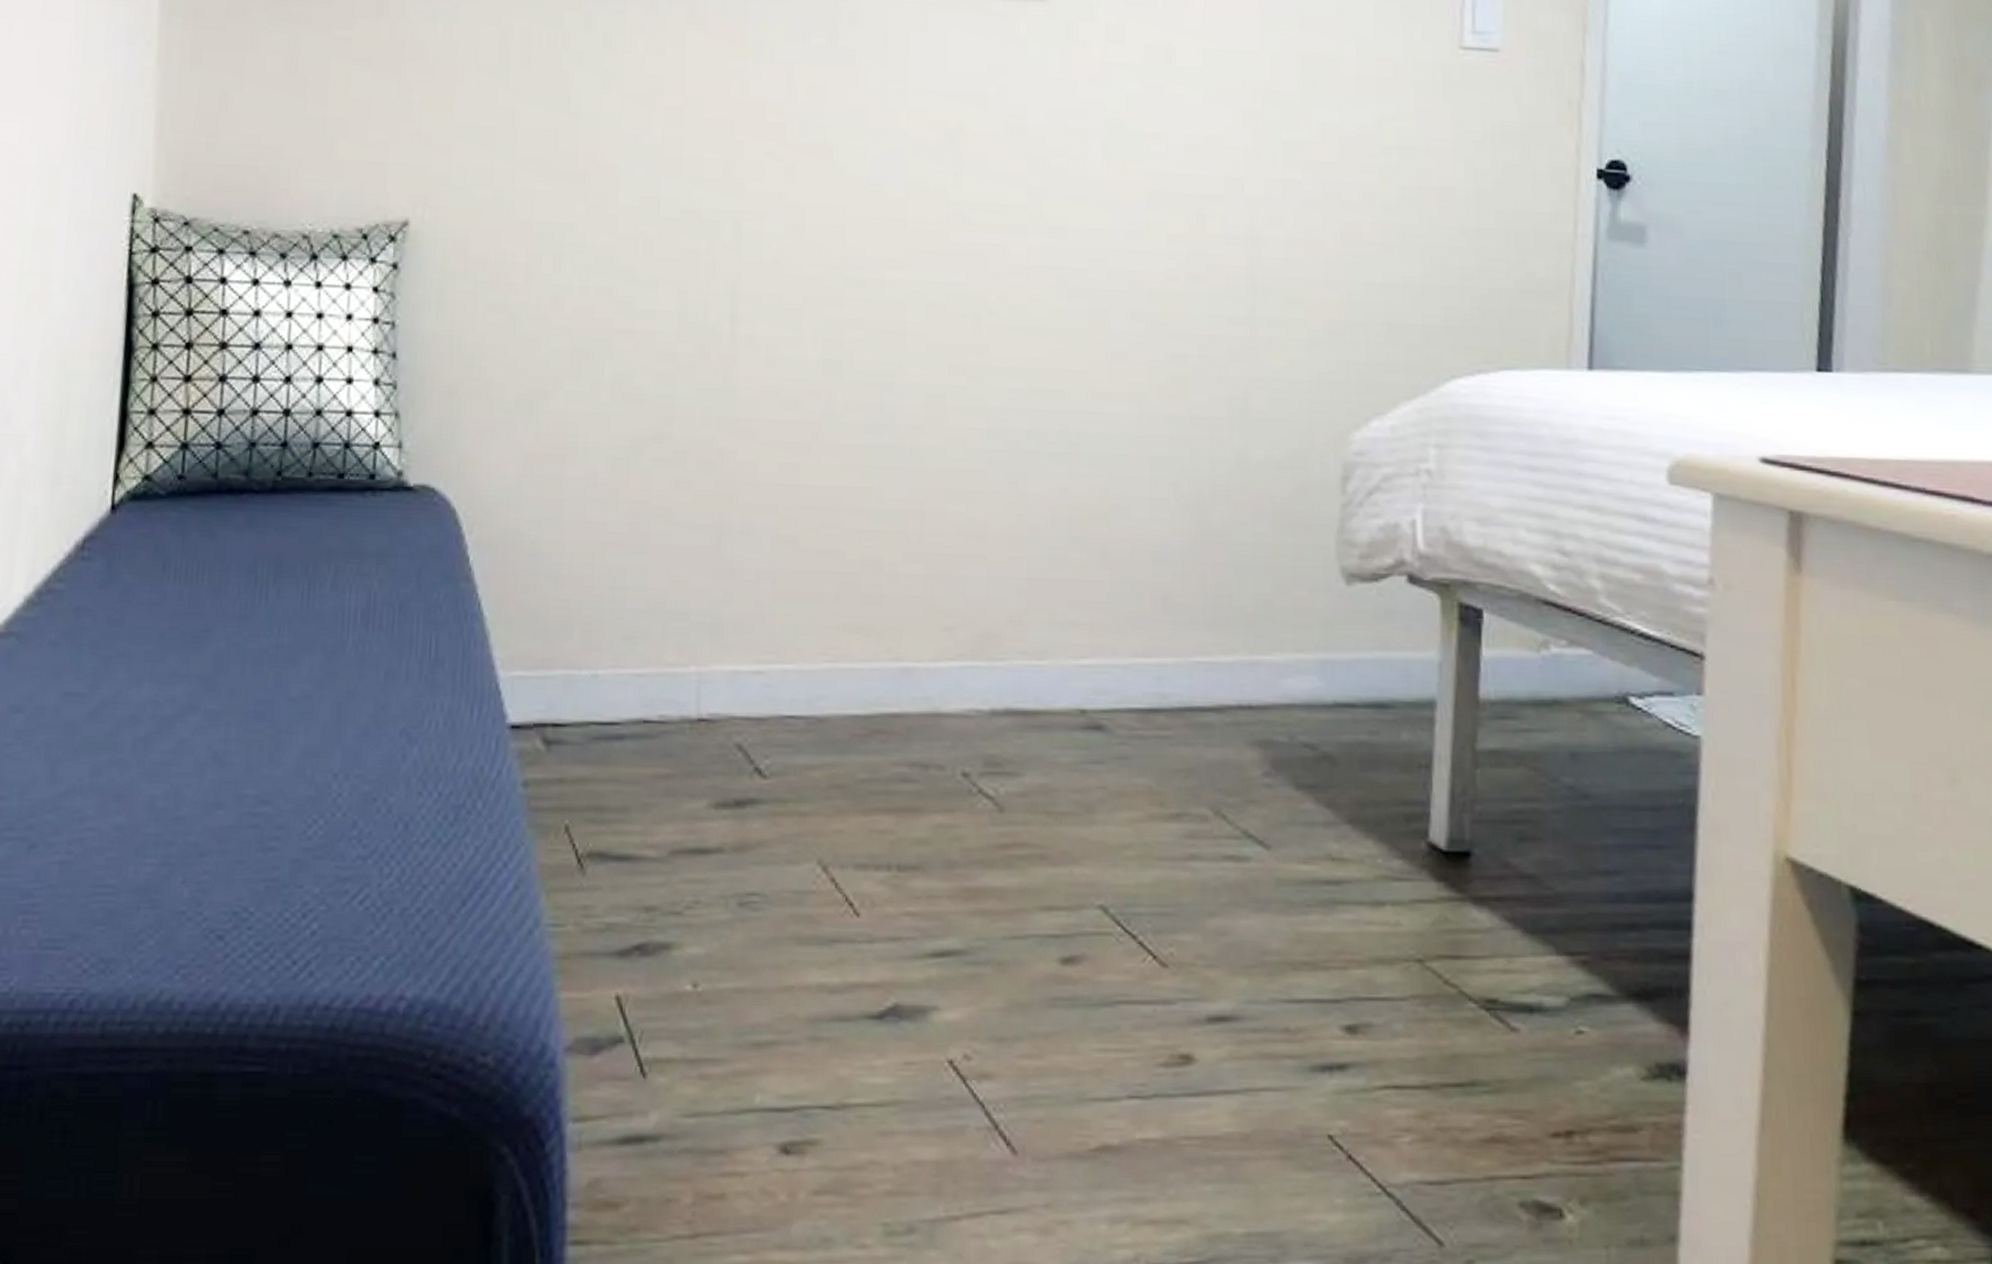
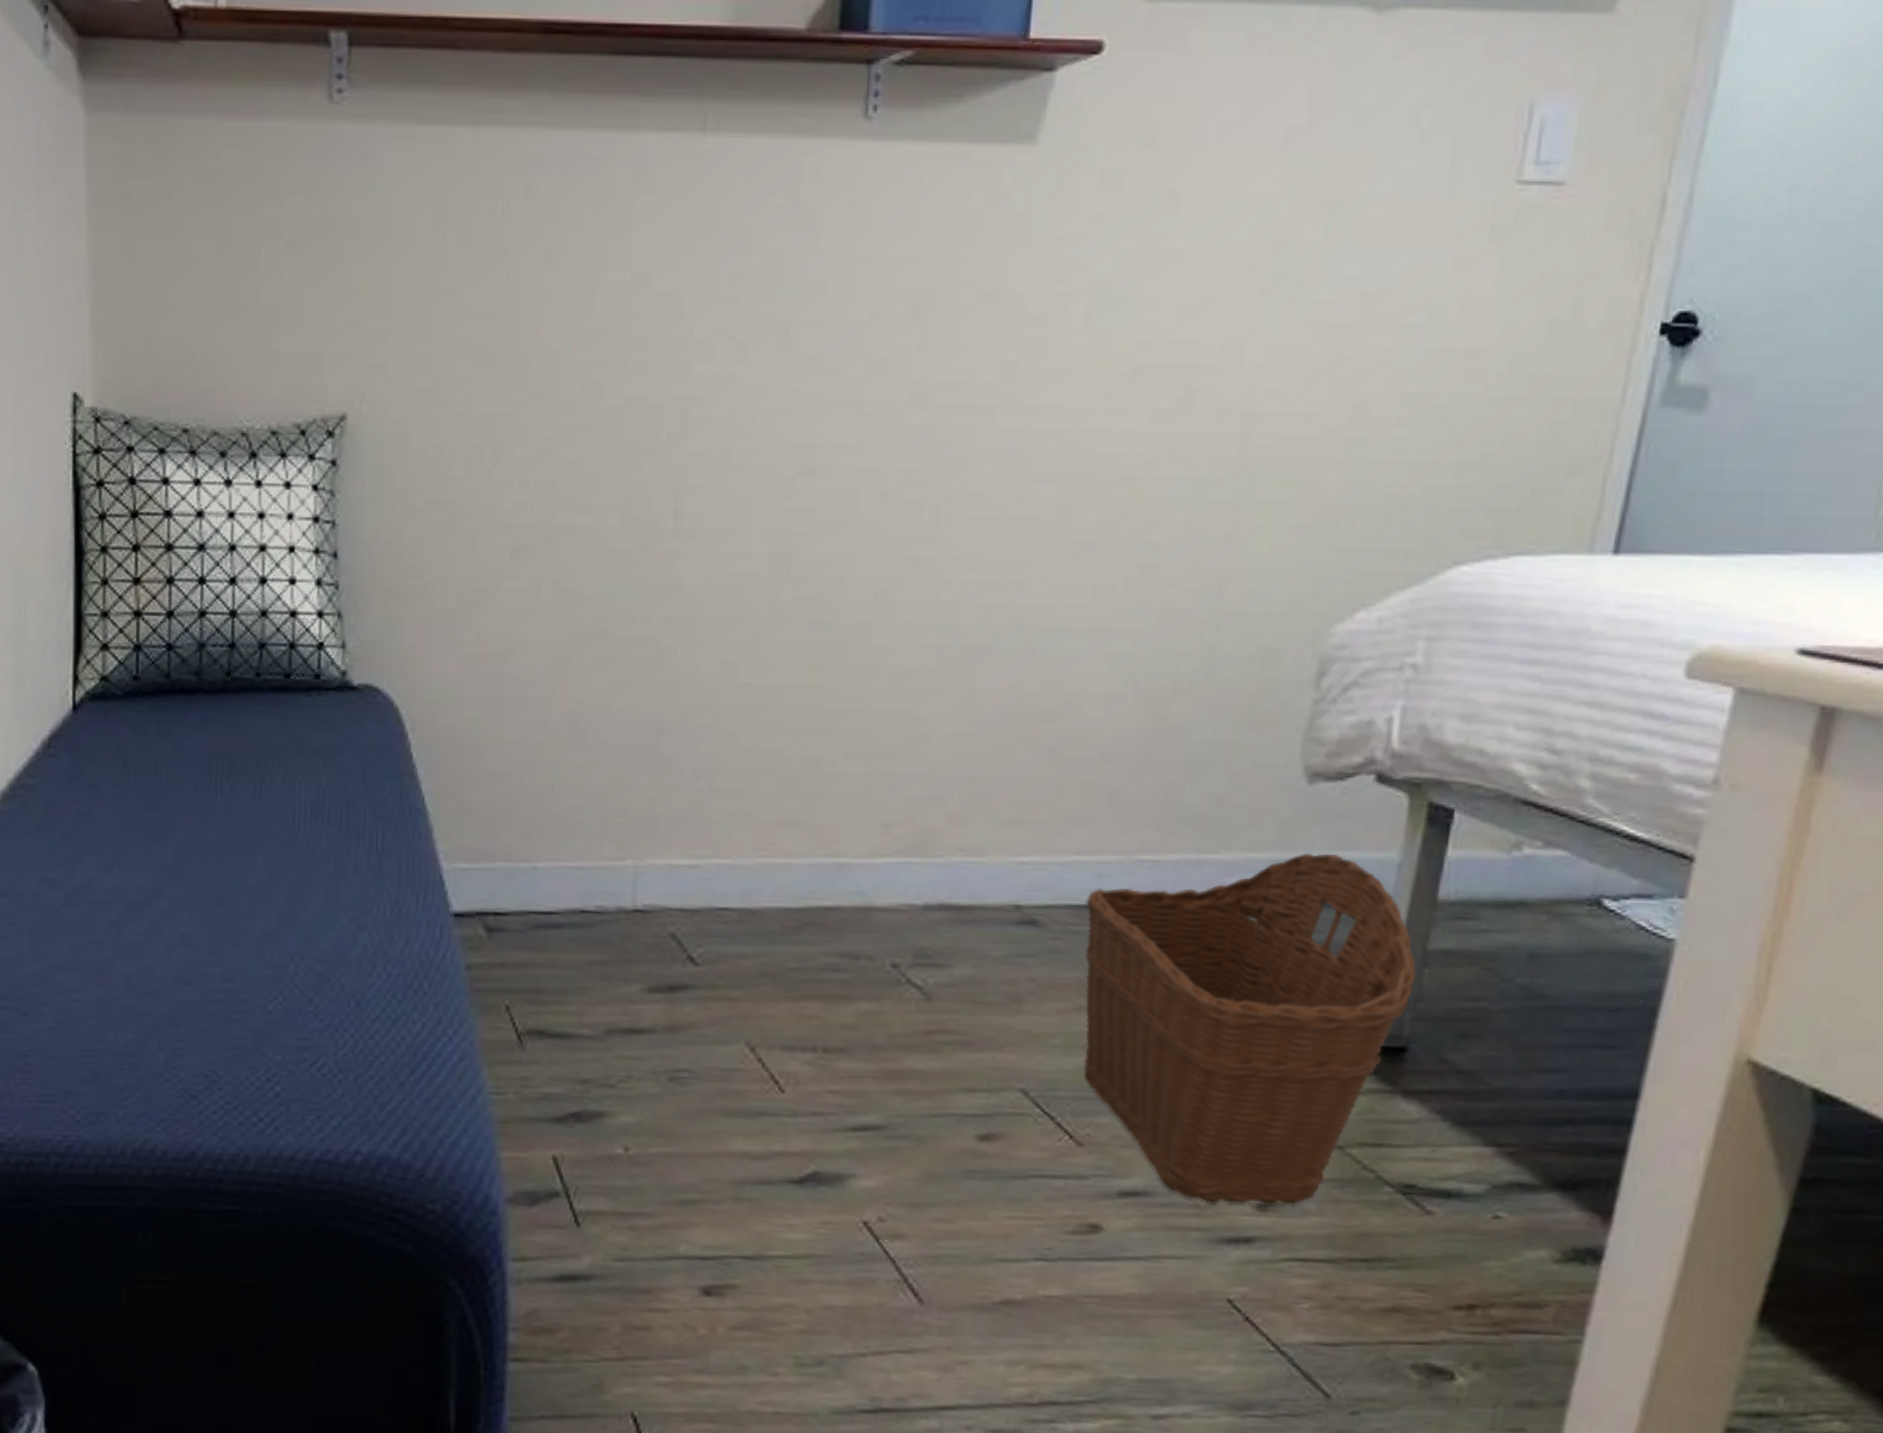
wicker basket: none [1149,653,1470,1027] -> present [1083,852,1416,1205]

